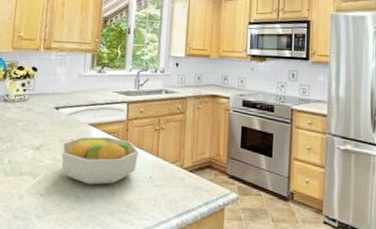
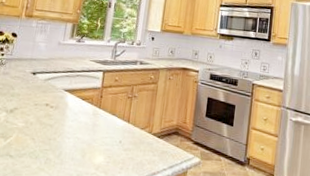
fruit bowl: present [61,136,139,185] -> none [34,101,111,148]

